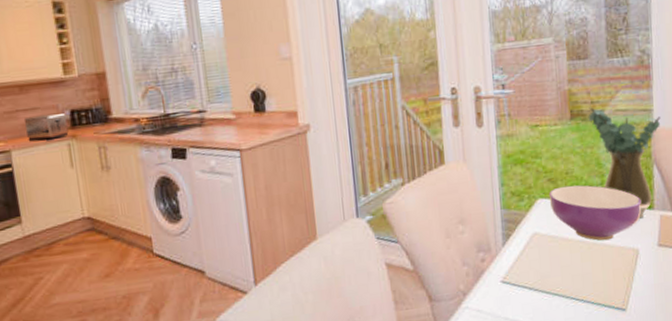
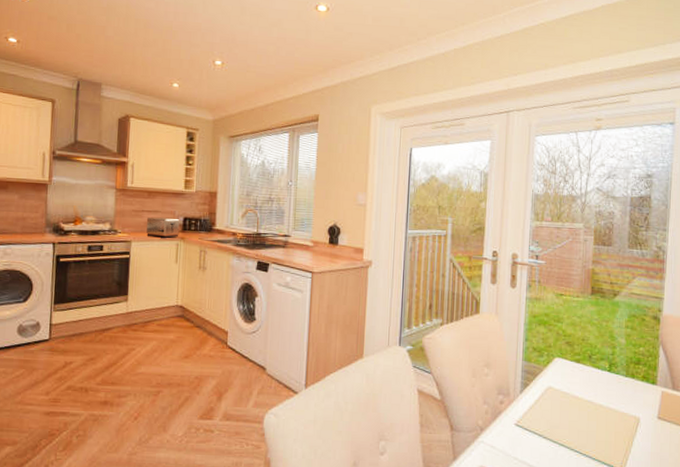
bowl: present [548,185,642,241] -> none [565,350,646,405]
vase: present [588,107,661,219] -> none [606,287,670,391]

